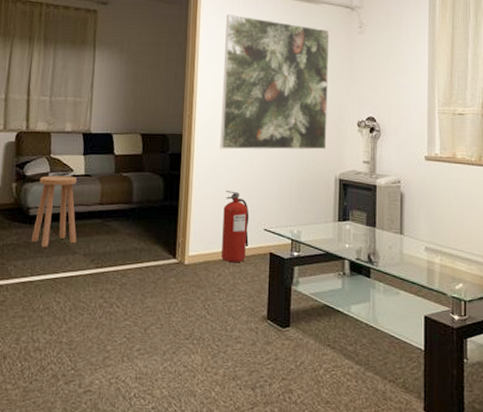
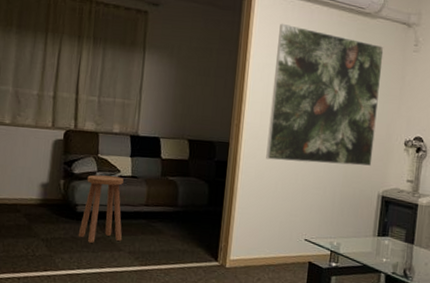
fire extinguisher: present [222,191,249,263] -> none [262,200,291,269]

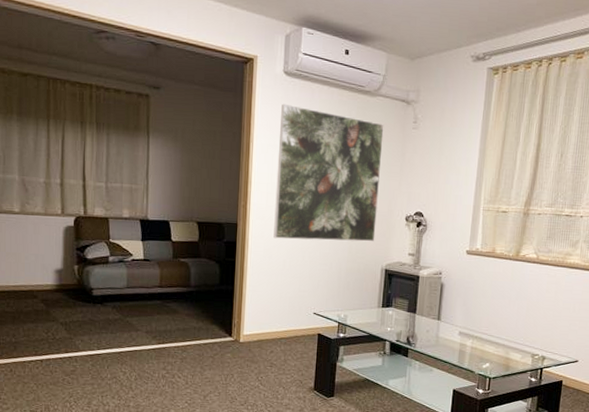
stool: present [78,175,124,243] -> none [95,259,139,325]

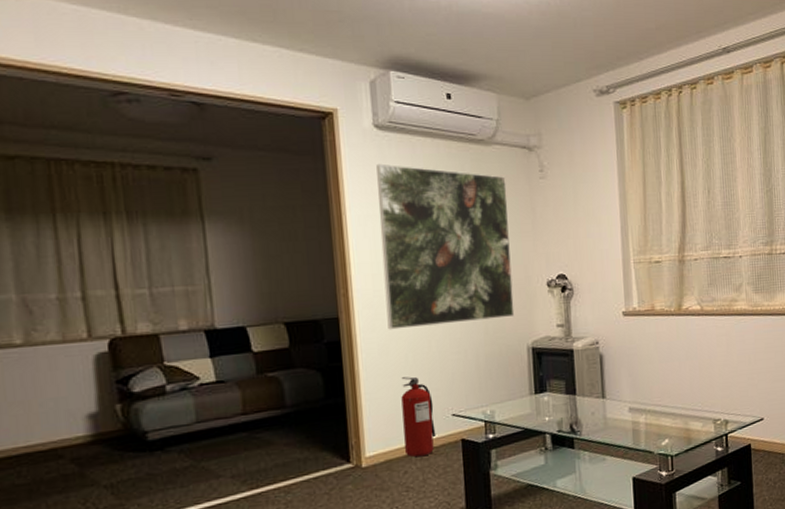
fire extinguisher: none [274,277,300,342] -> present [401,376,436,458]

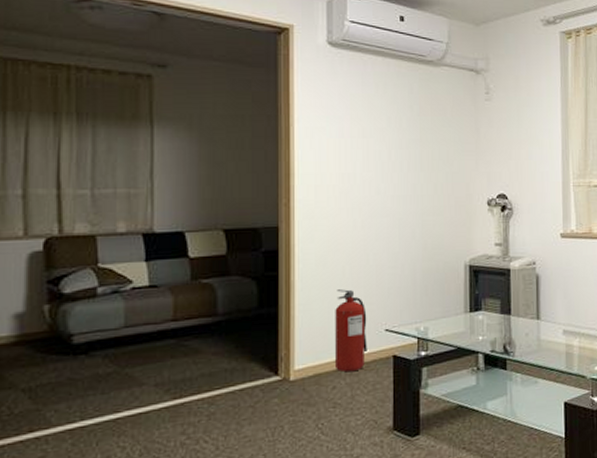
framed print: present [376,163,515,330] -> none [326,78,454,241]

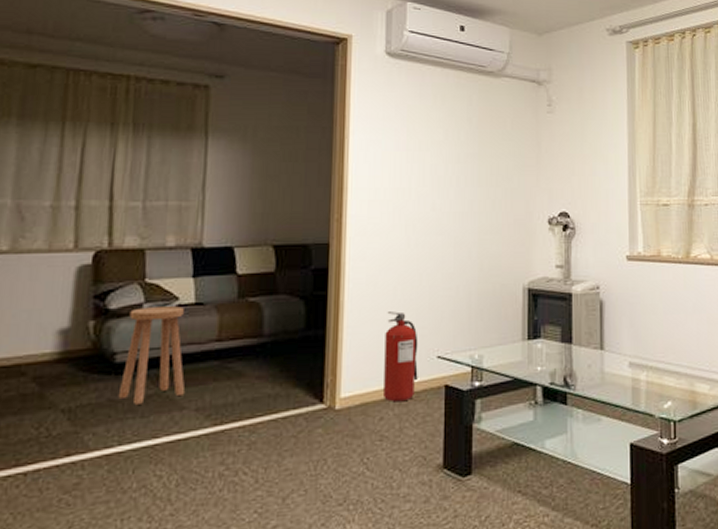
stool: none [77,289,144,382] -> present [118,306,186,404]

